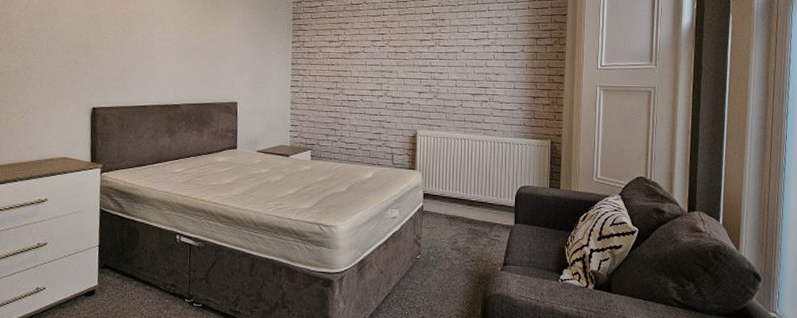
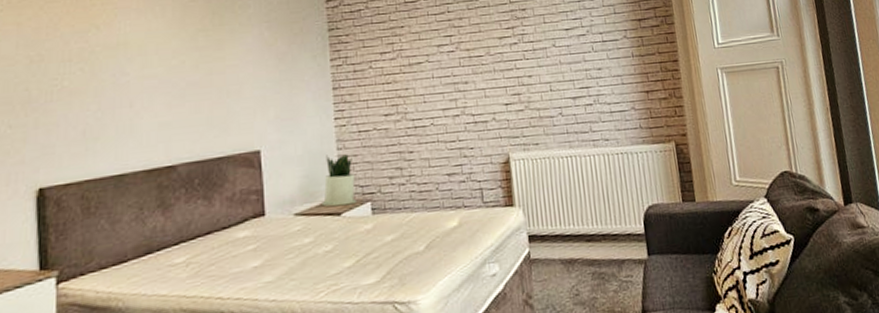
planter: none [276,112,302,152] -> present [322,154,358,208]

